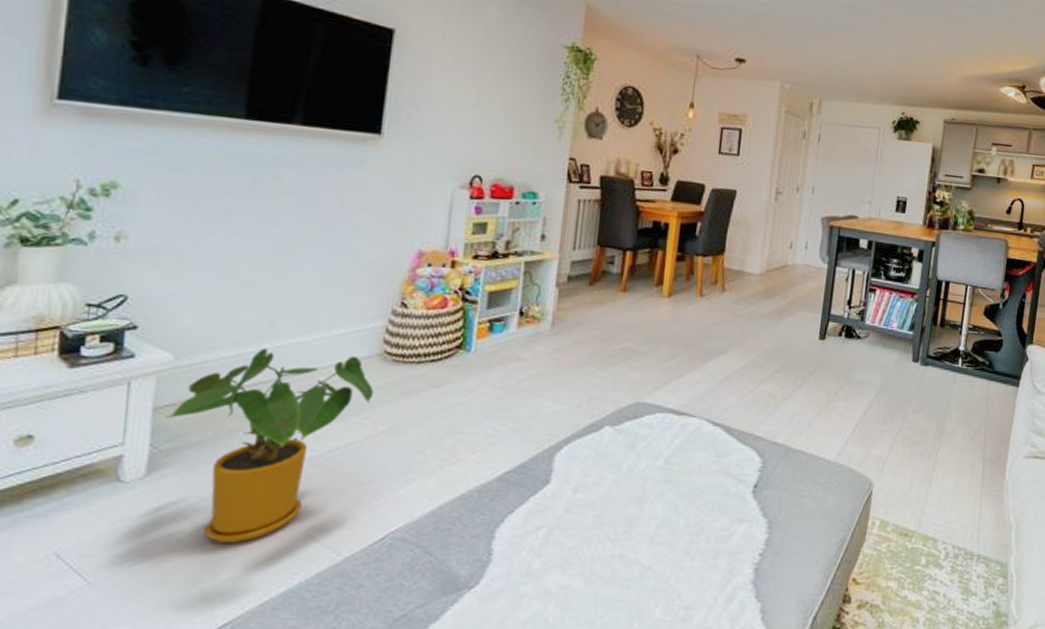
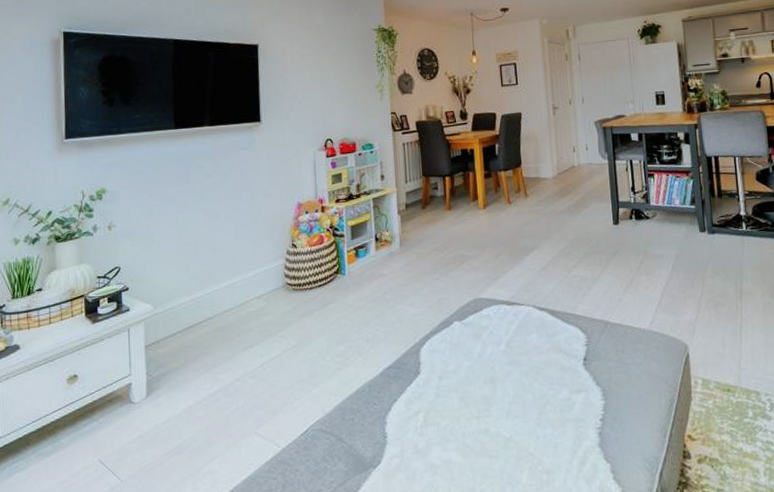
house plant: present [164,348,375,543] -> none [153,290,284,444]

